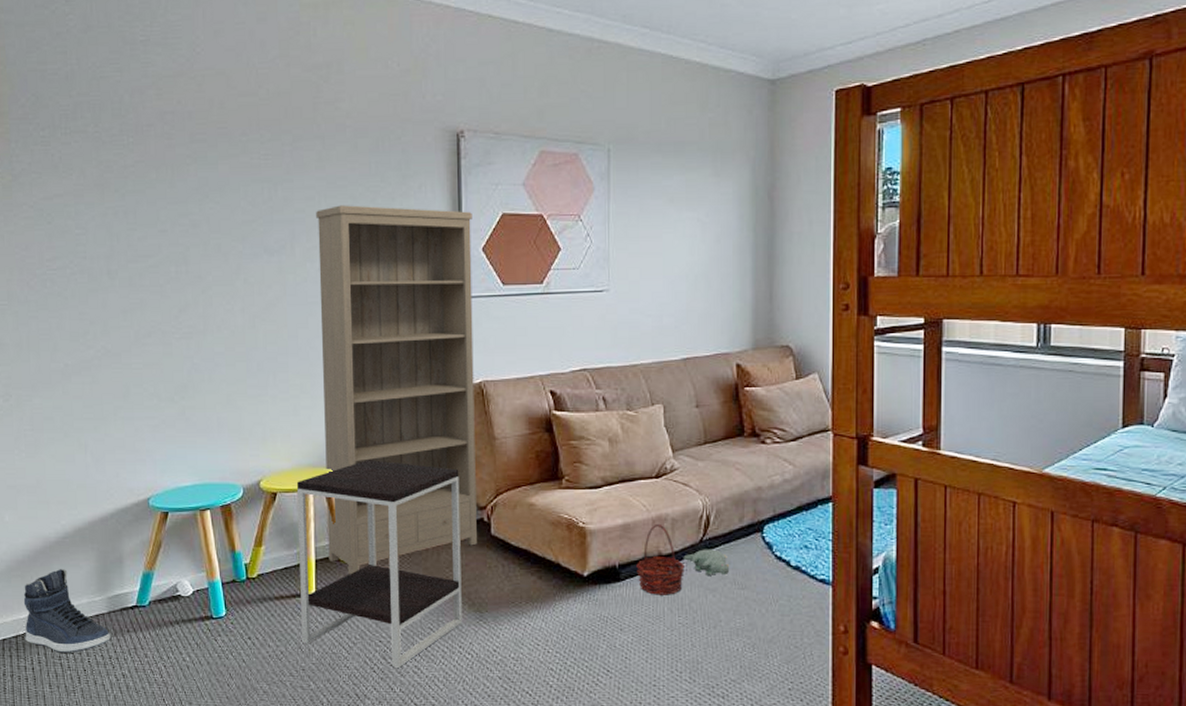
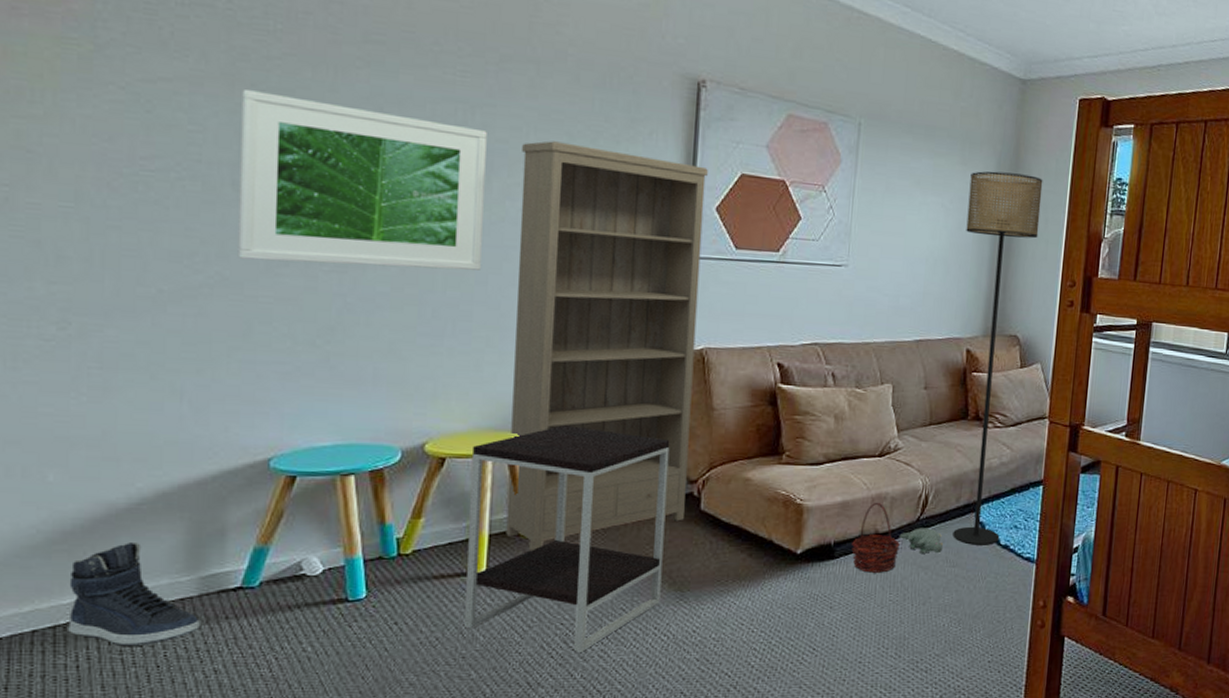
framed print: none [110,195,293,334] -> present [237,90,487,270]
floor lamp: none [725,177,803,567] -> present [953,171,1043,545]

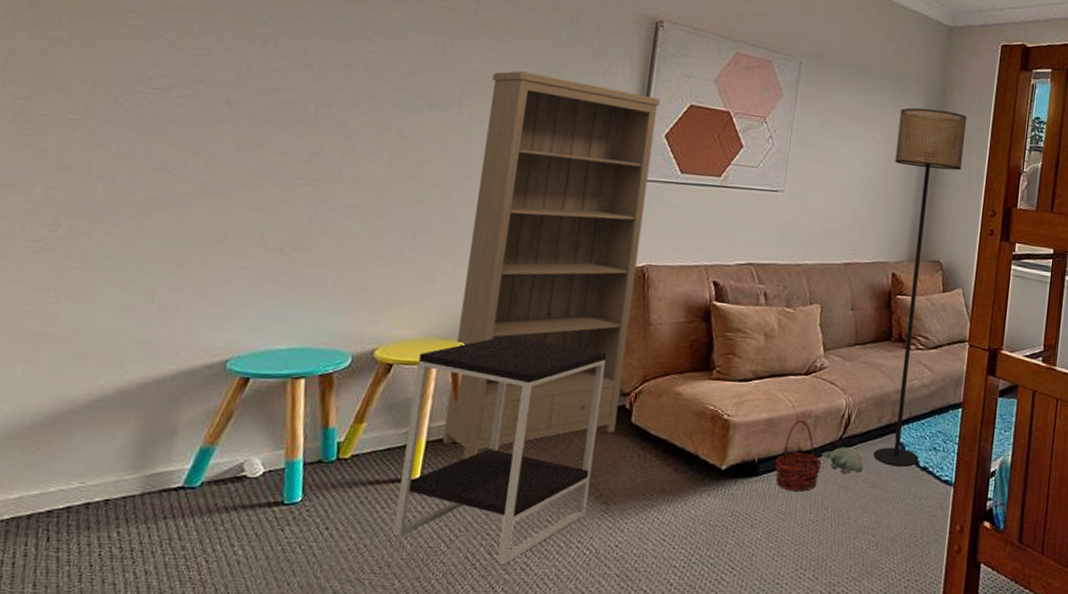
sneaker: present [68,543,200,646] -> none [10,439,139,544]
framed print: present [237,90,487,270] -> none [223,19,463,187]

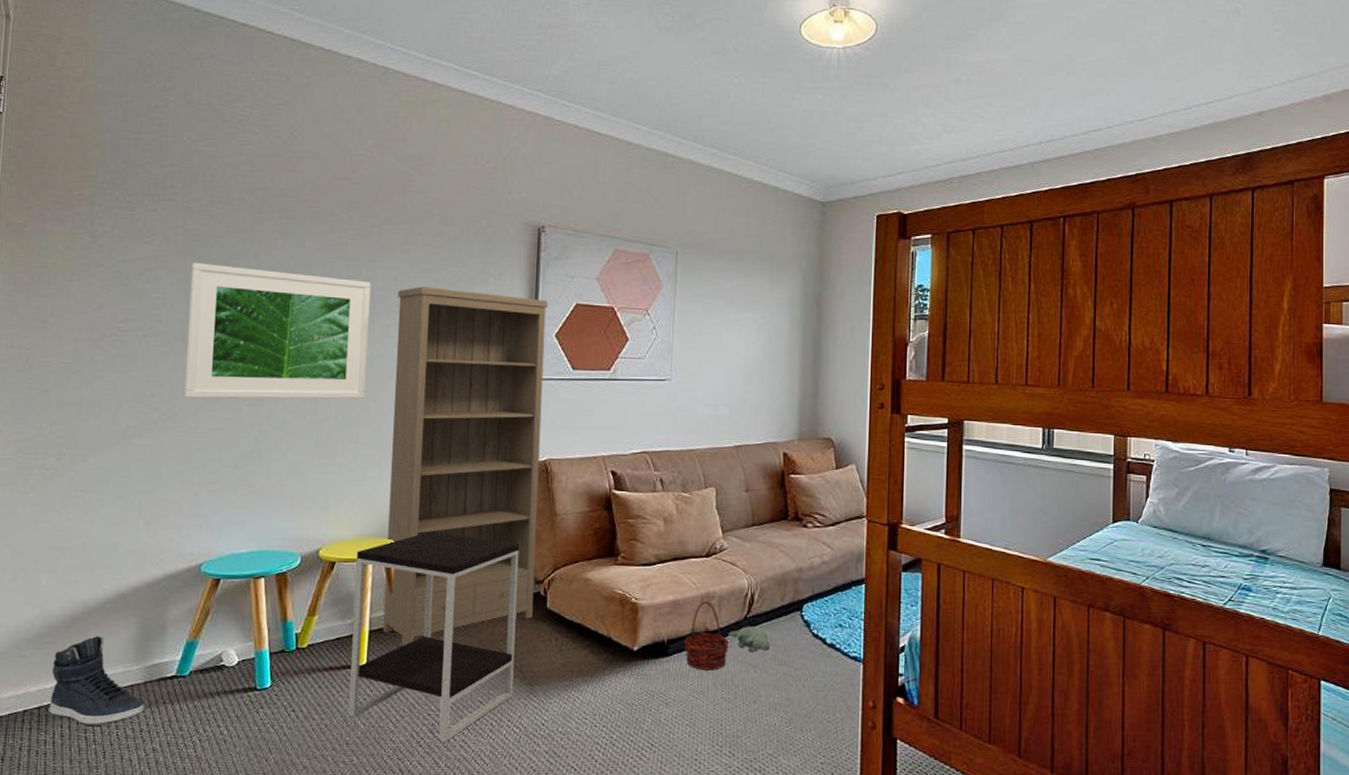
sneaker: none [10,439,139,544] -> present [49,636,144,726]
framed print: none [223,19,463,187] -> present [183,263,371,399]
floor lamp: present [873,107,967,467] -> none [777,286,847,644]

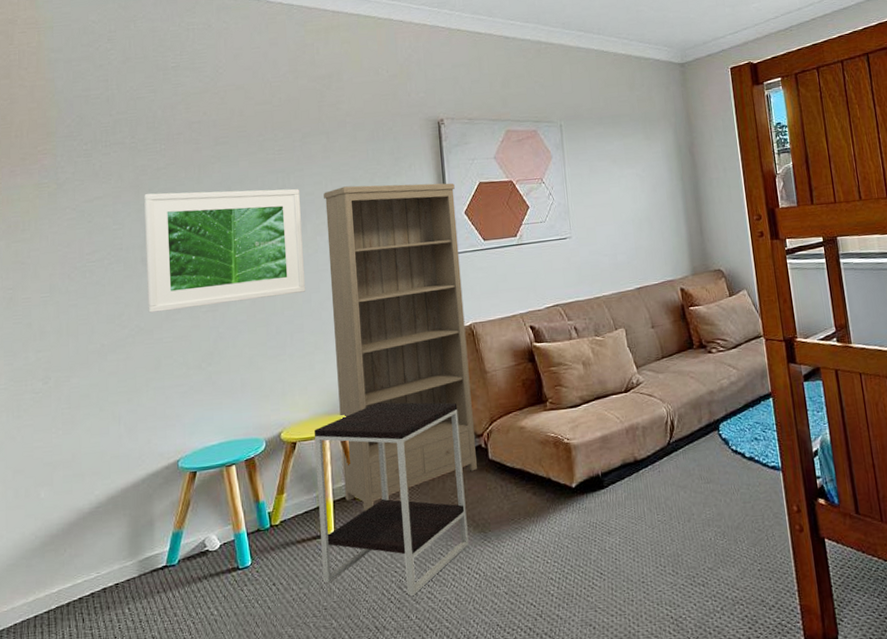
sneaker: present [49,636,144,726] -> none [56,538,141,623]
basket: present [684,600,729,670] -> none [616,432,658,498]
plush toy: present [728,626,771,652] -> none [655,450,696,474]

